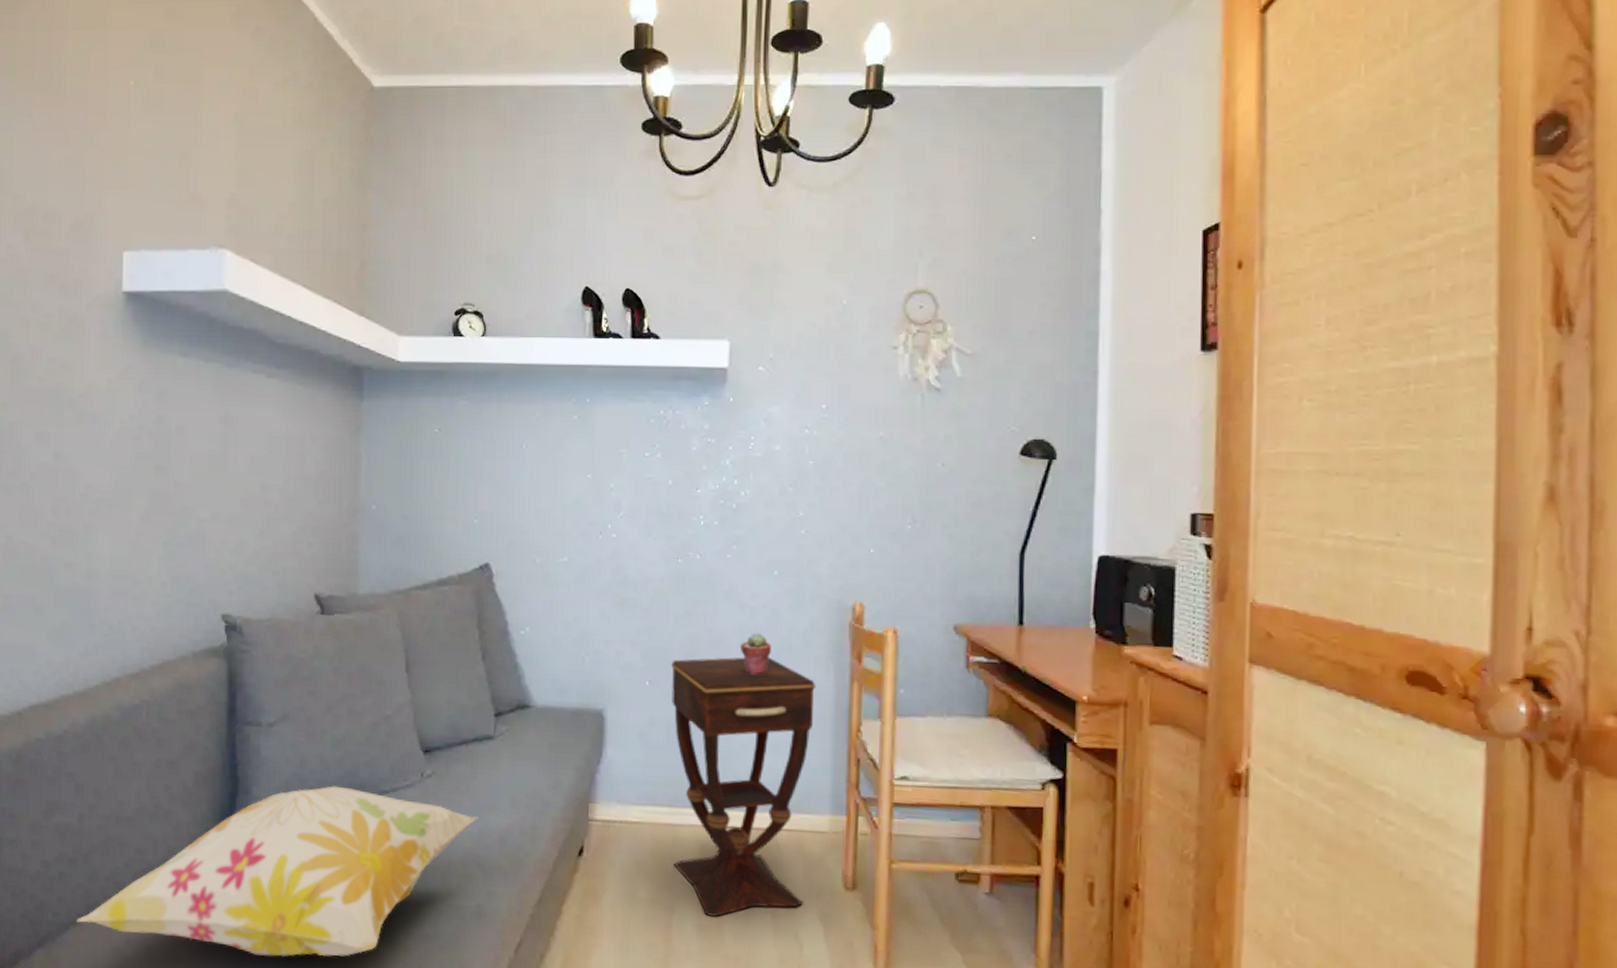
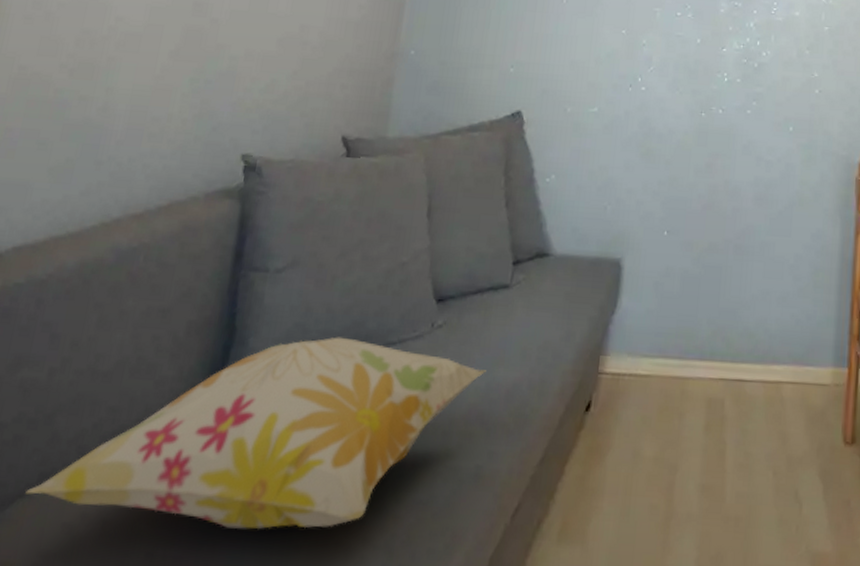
side table: present [671,657,817,917] -> none [680,209,824,475]
potted succulent: present [739,632,772,675] -> none [754,185,785,227]

